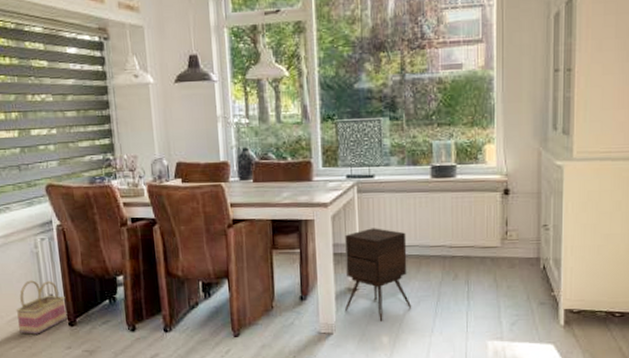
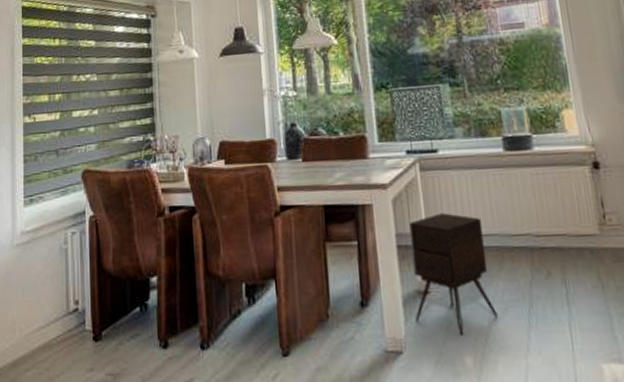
basket: present [15,280,67,335] -> none [36,283,92,352]

